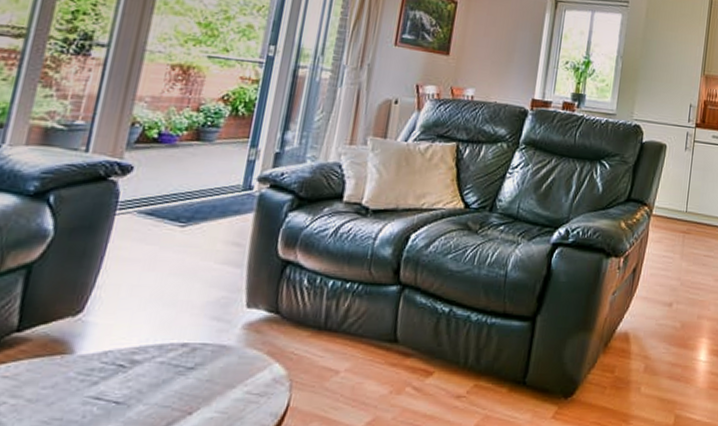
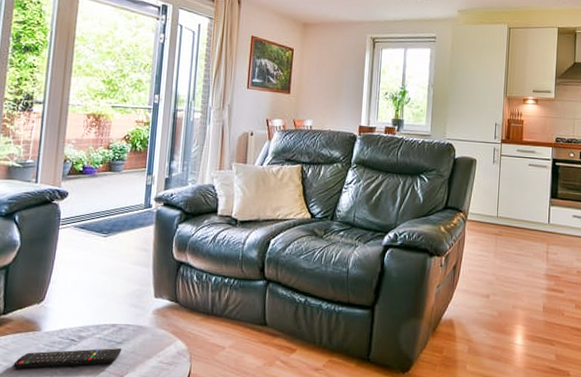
remote control: none [24,374,194,408] -> present [13,347,122,369]

